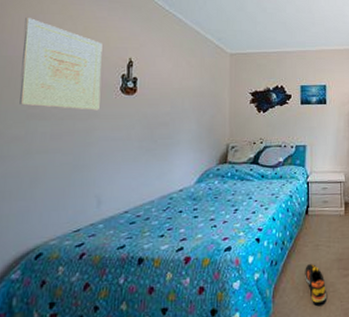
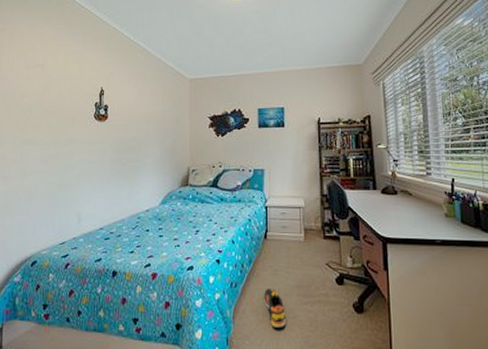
wall art: present [20,18,103,110] -> none [15,55,79,136]

